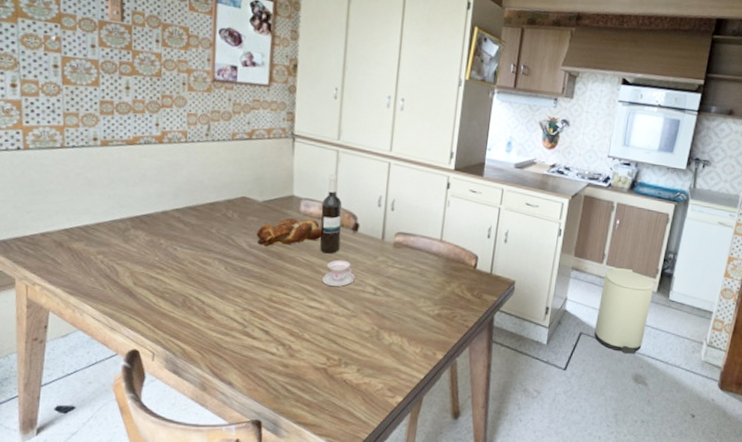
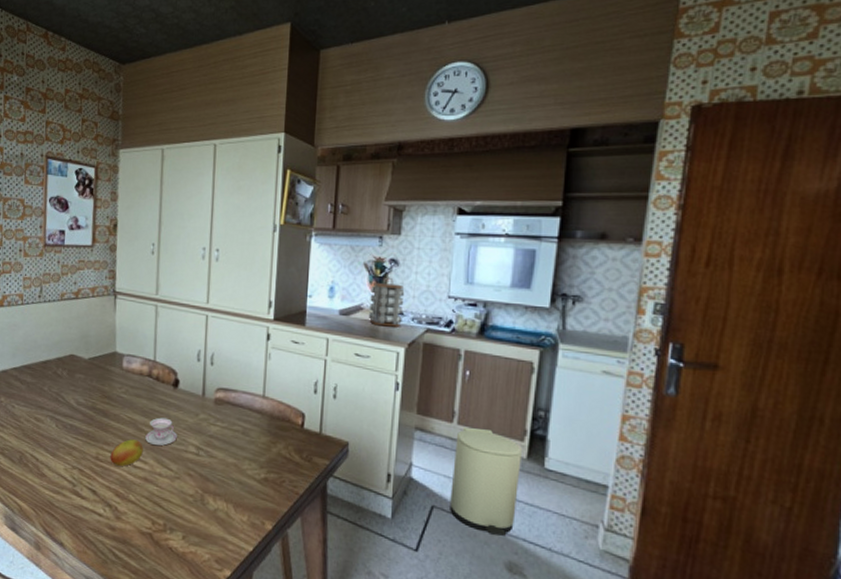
bread loaf: present [256,218,322,247] -> none [83,375,144,404]
fruit: none [284,281,320,307] -> present [110,439,143,466]
wine bottle: present [319,173,343,254] -> none [142,329,163,411]
spice rack: none [539,135,573,181] -> present [368,277,405,327]

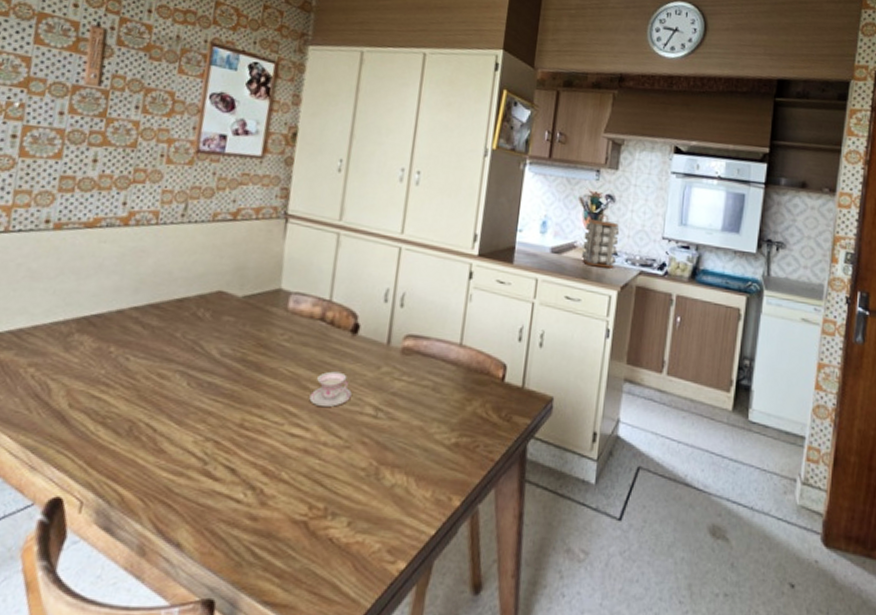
fruit: present [110,439,143,466] -> none [259,399,306,435]
pedal bin: present [450,428,523,536] -> none [656,378,729,497]

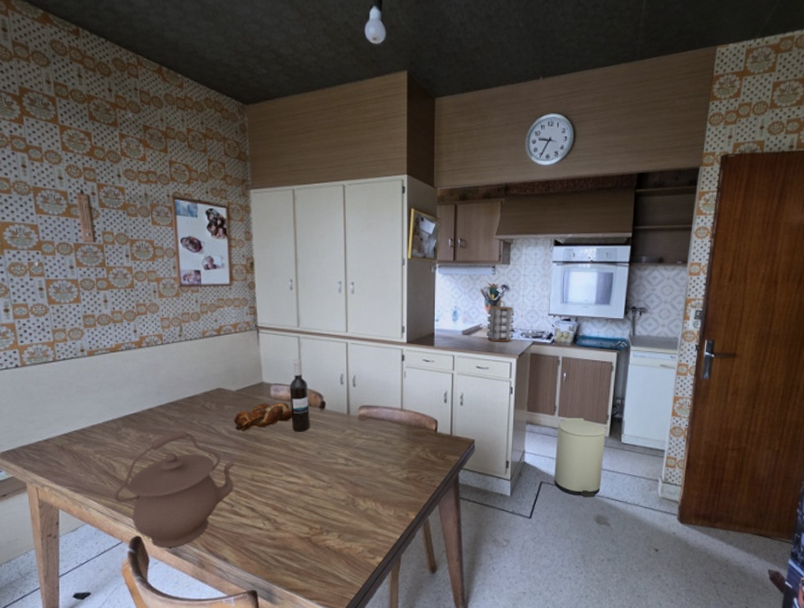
teapot: none [37,345,222,521] -> present [113,431,235,549]
bread loaf: none [230,317,313,355] -> present [233,402,292,431]
wine bottle: none [309,261,341,364] -> present [289,358,310,432]
teacup: present [309,371,352,408] -> none [297,437,327,462]
pedal bin: none [656,378,729,497] -> present [554,418,606,497]

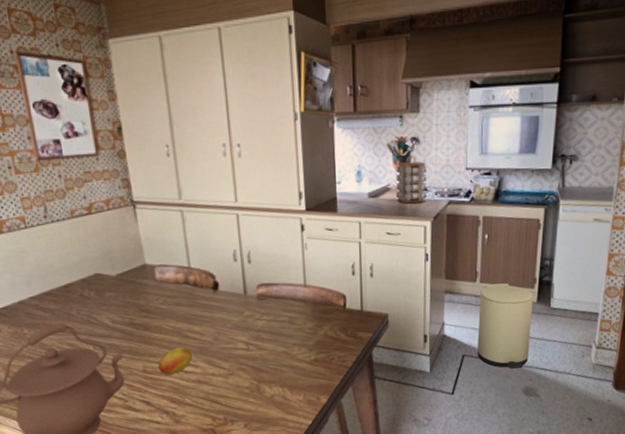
bread loaf: present [233,402,292,431] -> none [116,285,182,320]
fruit: none [265,459,296,483] -> present [158,347,192,374]
wine bottle: present [289,358,310,432] -> none [176,235,204,317]

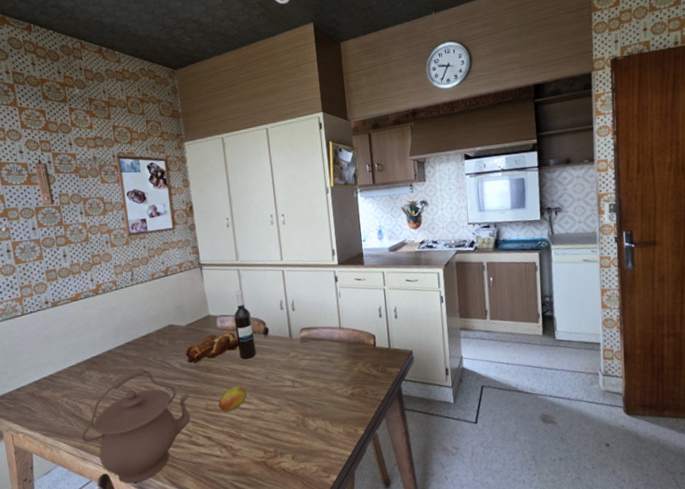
bread loaf: none [116,285,182,320] -> present [185,332,239,364]
wine bottle: none [176,235,204,317] -> present [234,289,256,359]
spice rack: present [395,155,427,204] -> none [409,215,437,255]
pedal bin: present [477,283,534,369] -> none [491,319,542,398]

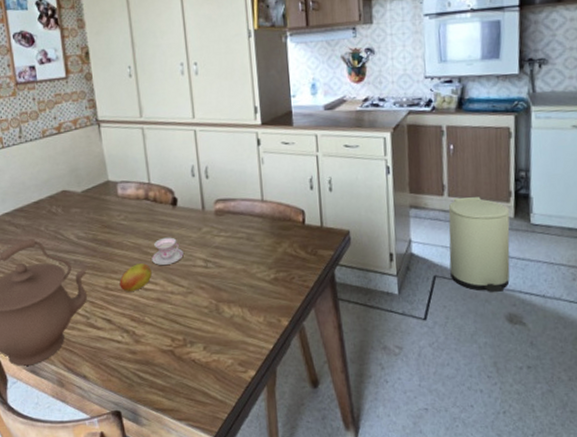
bread loaf: present [185,332,239,364] -> none [81,201,143,236]
wine bottle: present [234,289,256,359] -> none [137,152,163,233]
teacup: none [246,362,274,387] -> present [151,237,184,266]
pedal bin: none [491,319,542,398] -> present [448,197,510,292]

